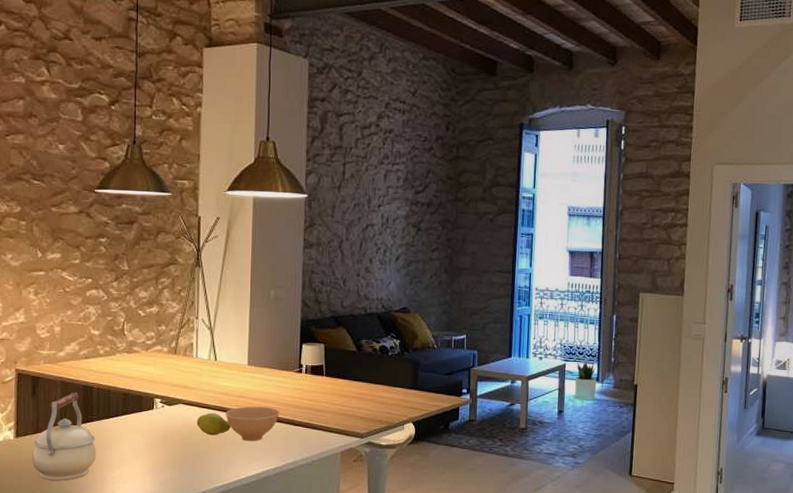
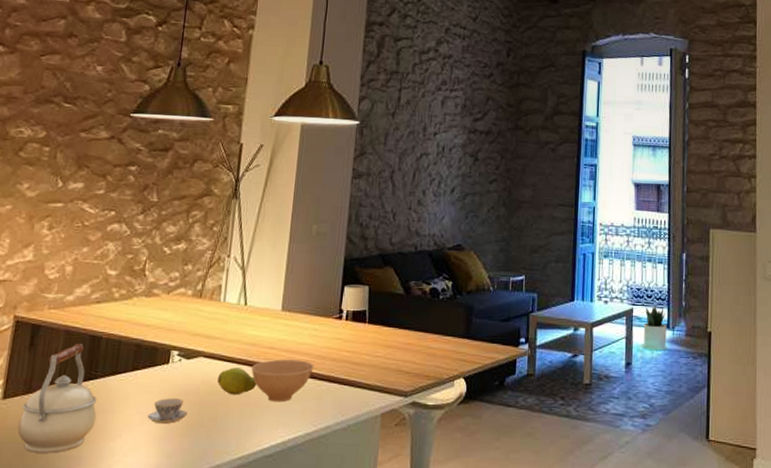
teacup: none [140,437,173,458] -> present [147,398,187,424]

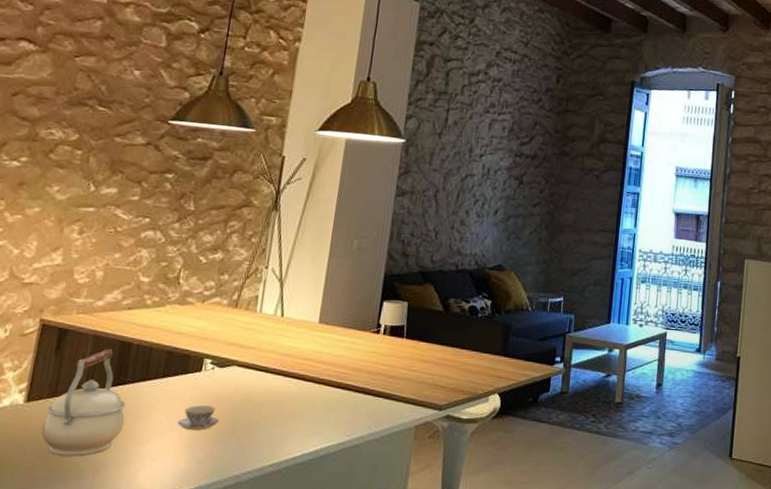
fruit: present [217,367,257,395] -> none [251,377,291,405]
bowl: present [251,359,314,403] -> none [285,370,350,413]
planter: present [641,306,669,352] -> none [673,331,699,375]

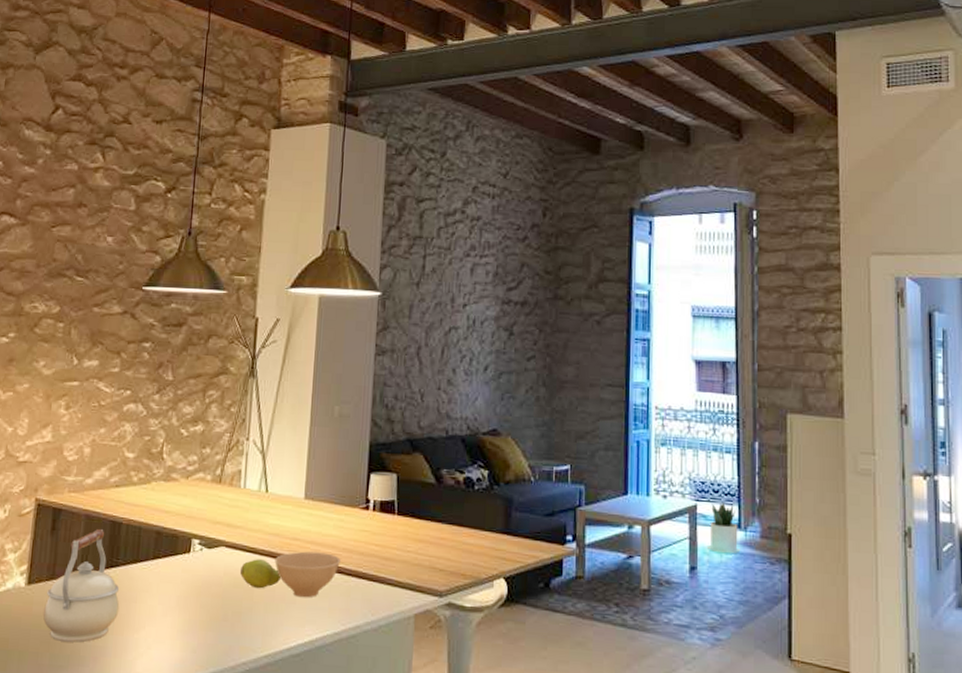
teacup: present [178,405,219,430] -> none [170,589,210,617]
fruit: none [251,377,291,405] -> present [240,559,282,589]
bowl: none [285,370,350,413] -> present [275,551,341,598]
planter: none [673,331,699,375] -> present [708,503,741,556]

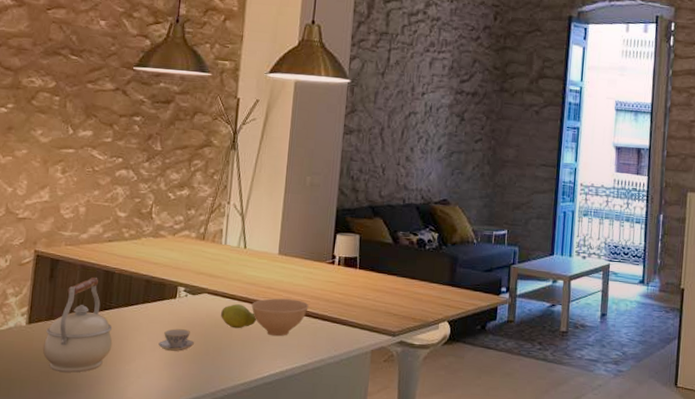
teacup: none [170,589,210,617] -> present [158,328,194,351]
planter: present [708,503,741,556] -> none [616,263,643,305]

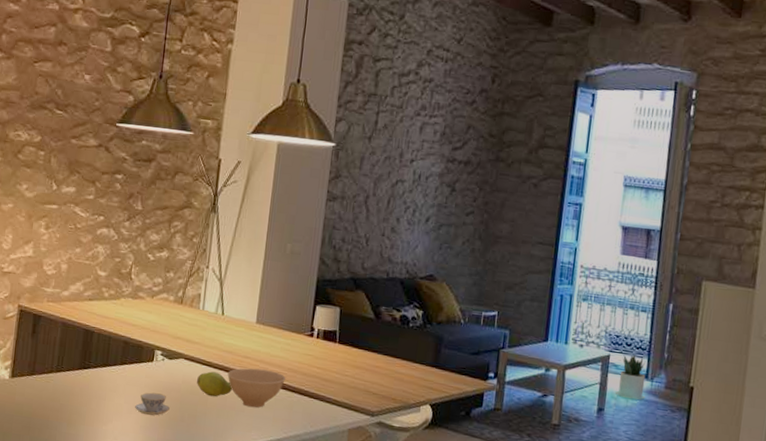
kettle: present [42,277,113,373] -> none [24,335,91,429]
planter: none [616,263,643,305] -> present [616,355,646,401]

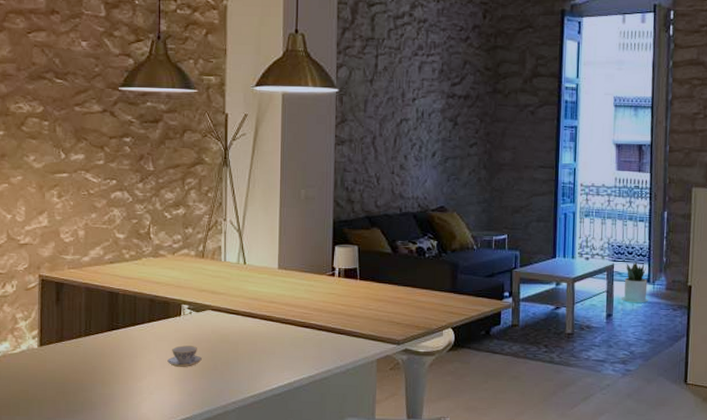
fruit: present [197,371,233,397] -> none [226,319,262,343]
bowl: present [227,368,286,408] -> none [255,312,312,349]

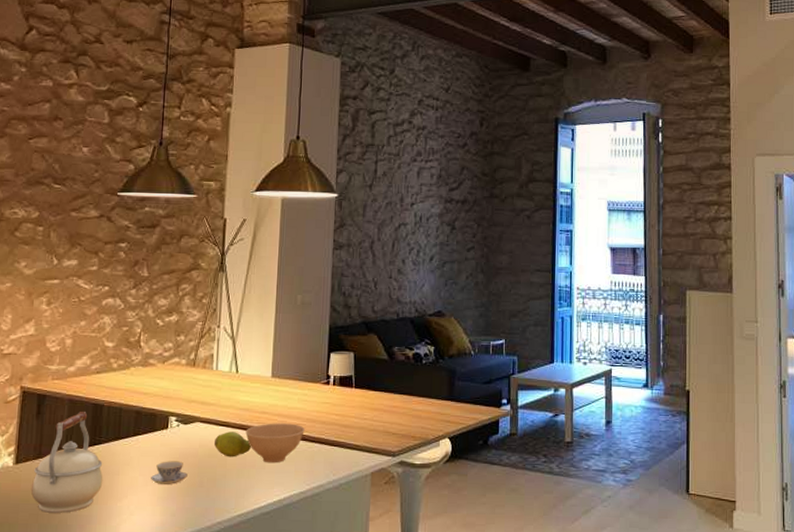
kettle: none [56,299,123,391] -> present [30,412,103,513]
fruit: none [226,319,262,343] -> present [214,431,252,458]
bowl: none [255,312,312,349] -> present [245,423,305,464]
planter: present [622,262,649,304] -> none [621,367,648,410]

